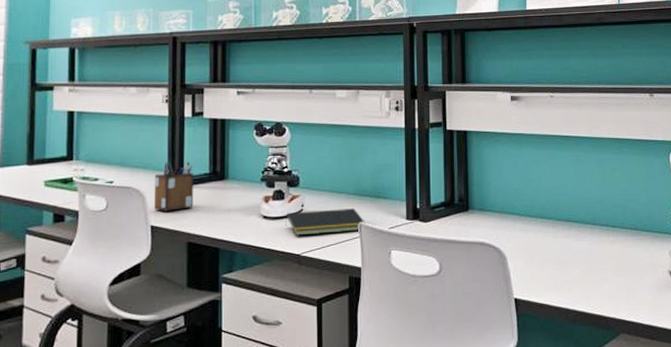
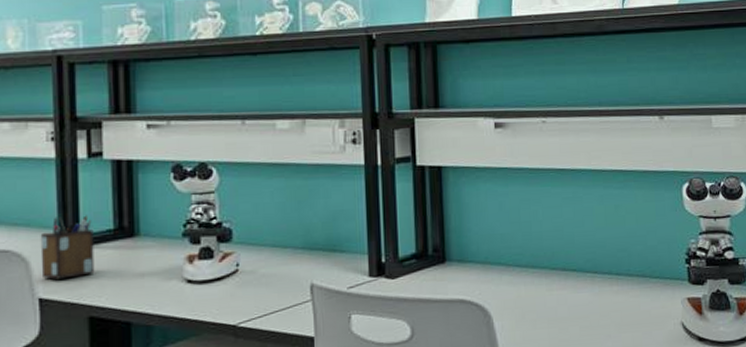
notepad: present [284,208,368,236] -> none [215,266,321,303]

